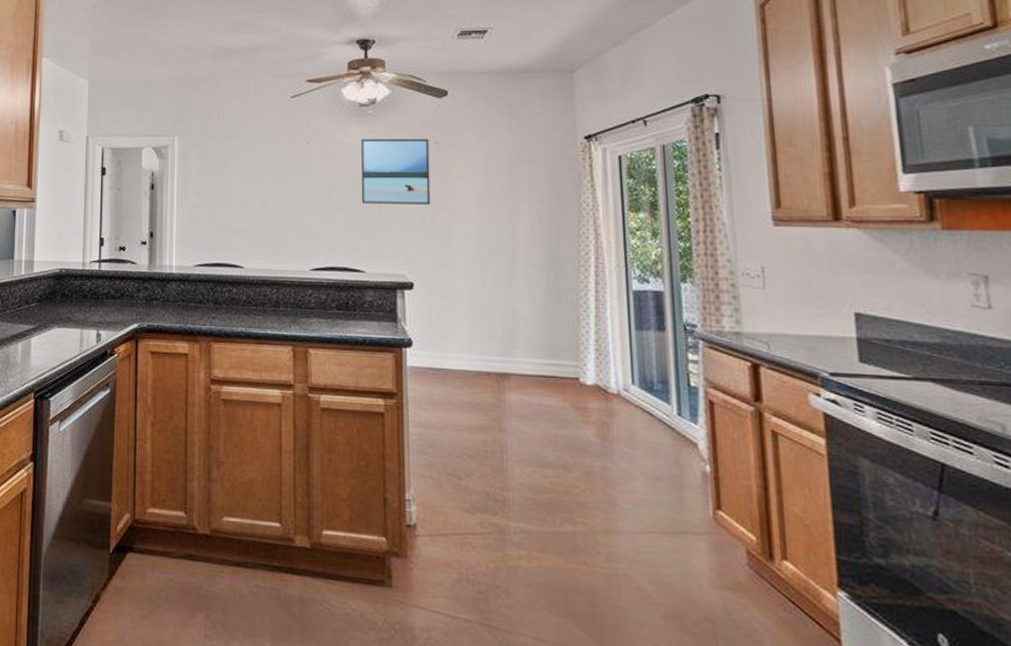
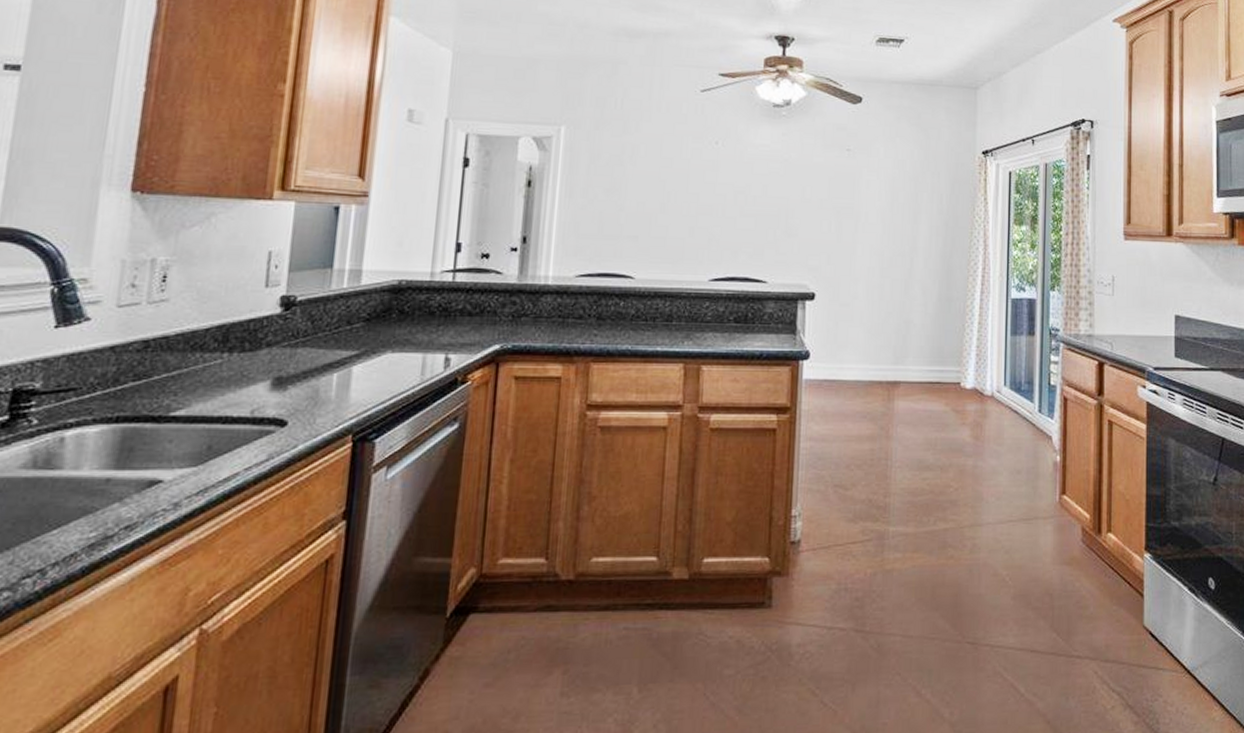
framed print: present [361,138,431,205] -> none [769,141,841,213]

